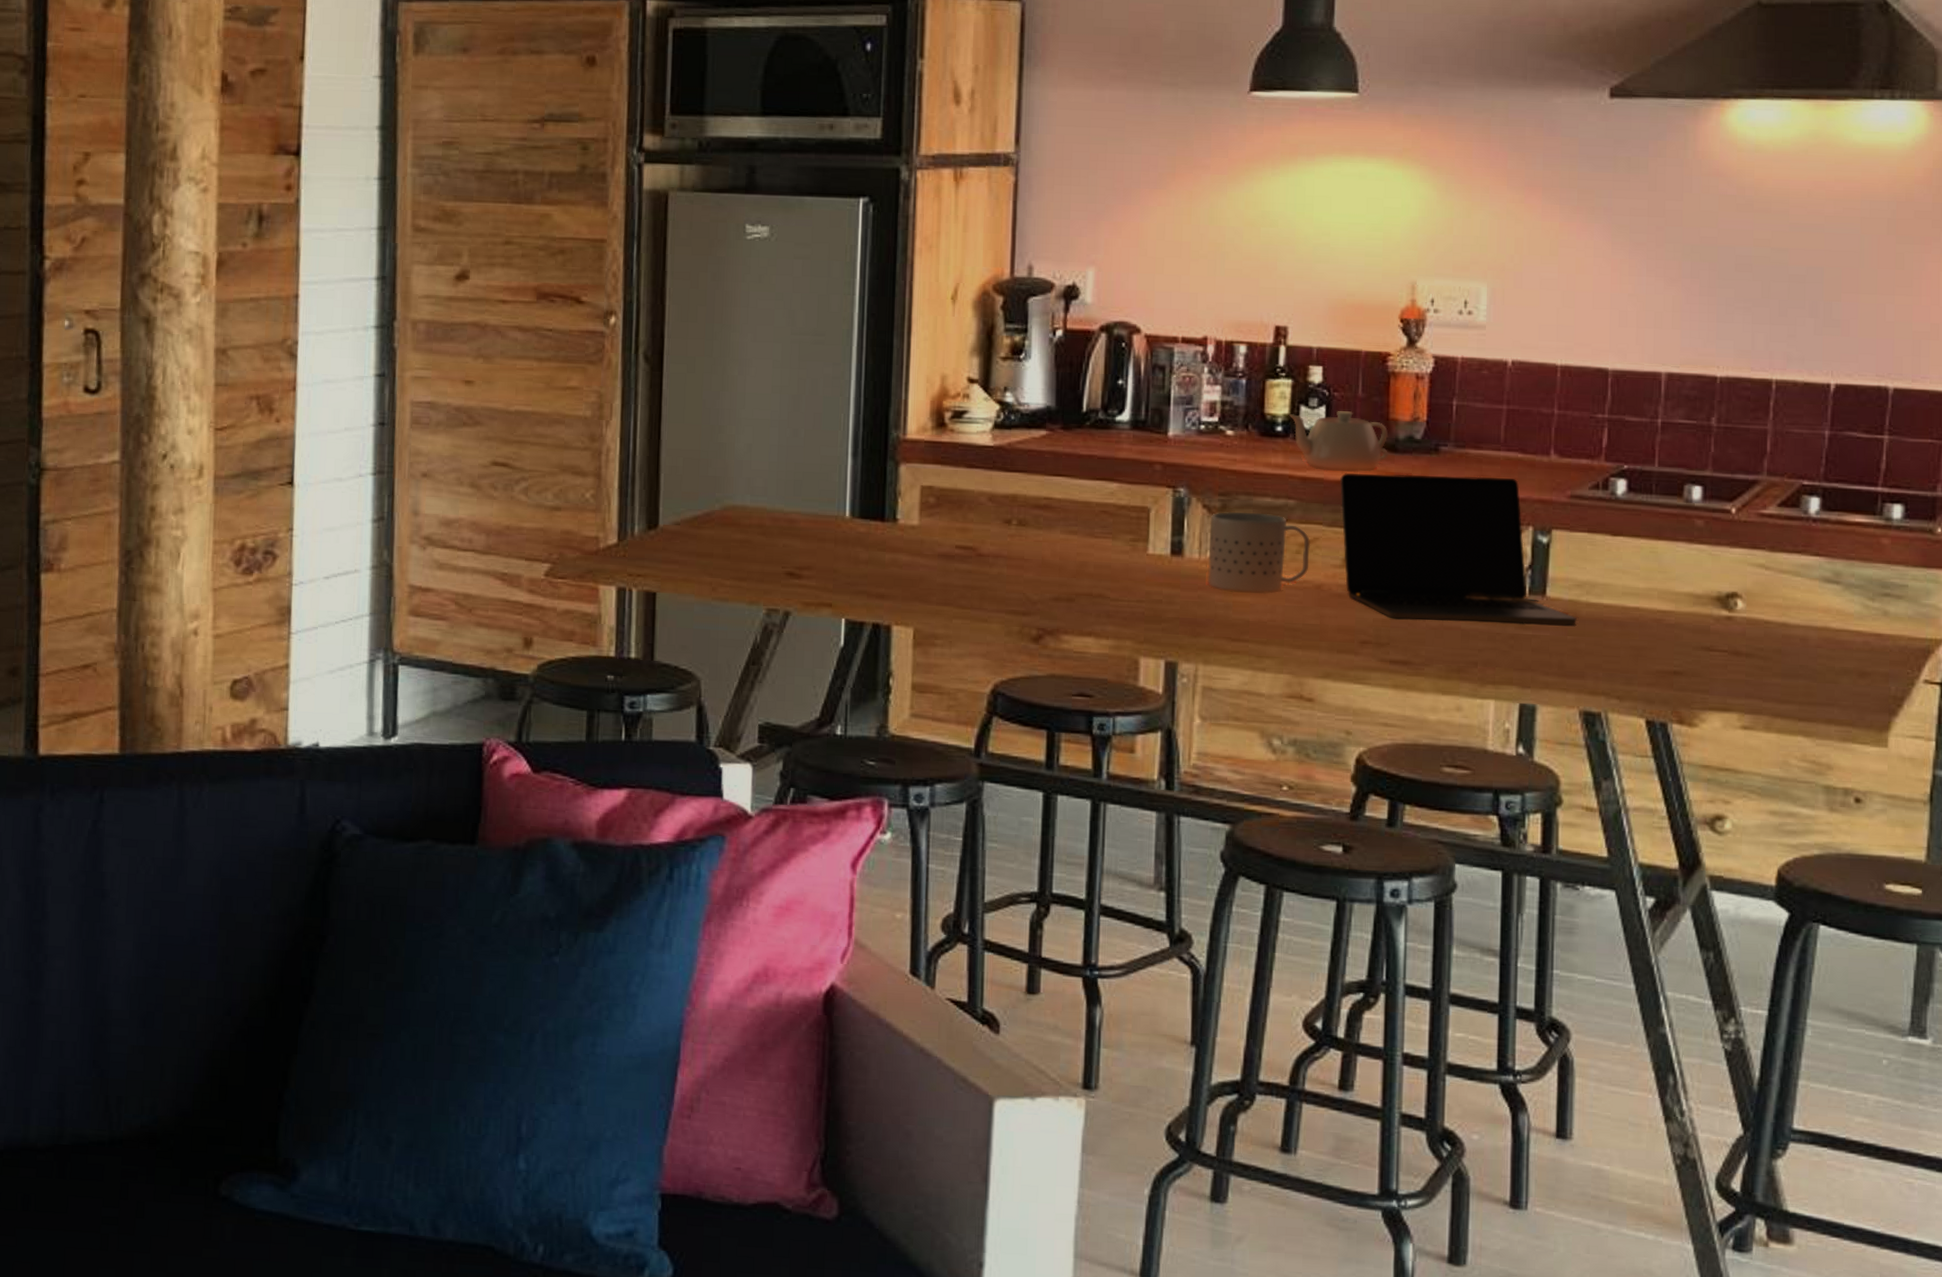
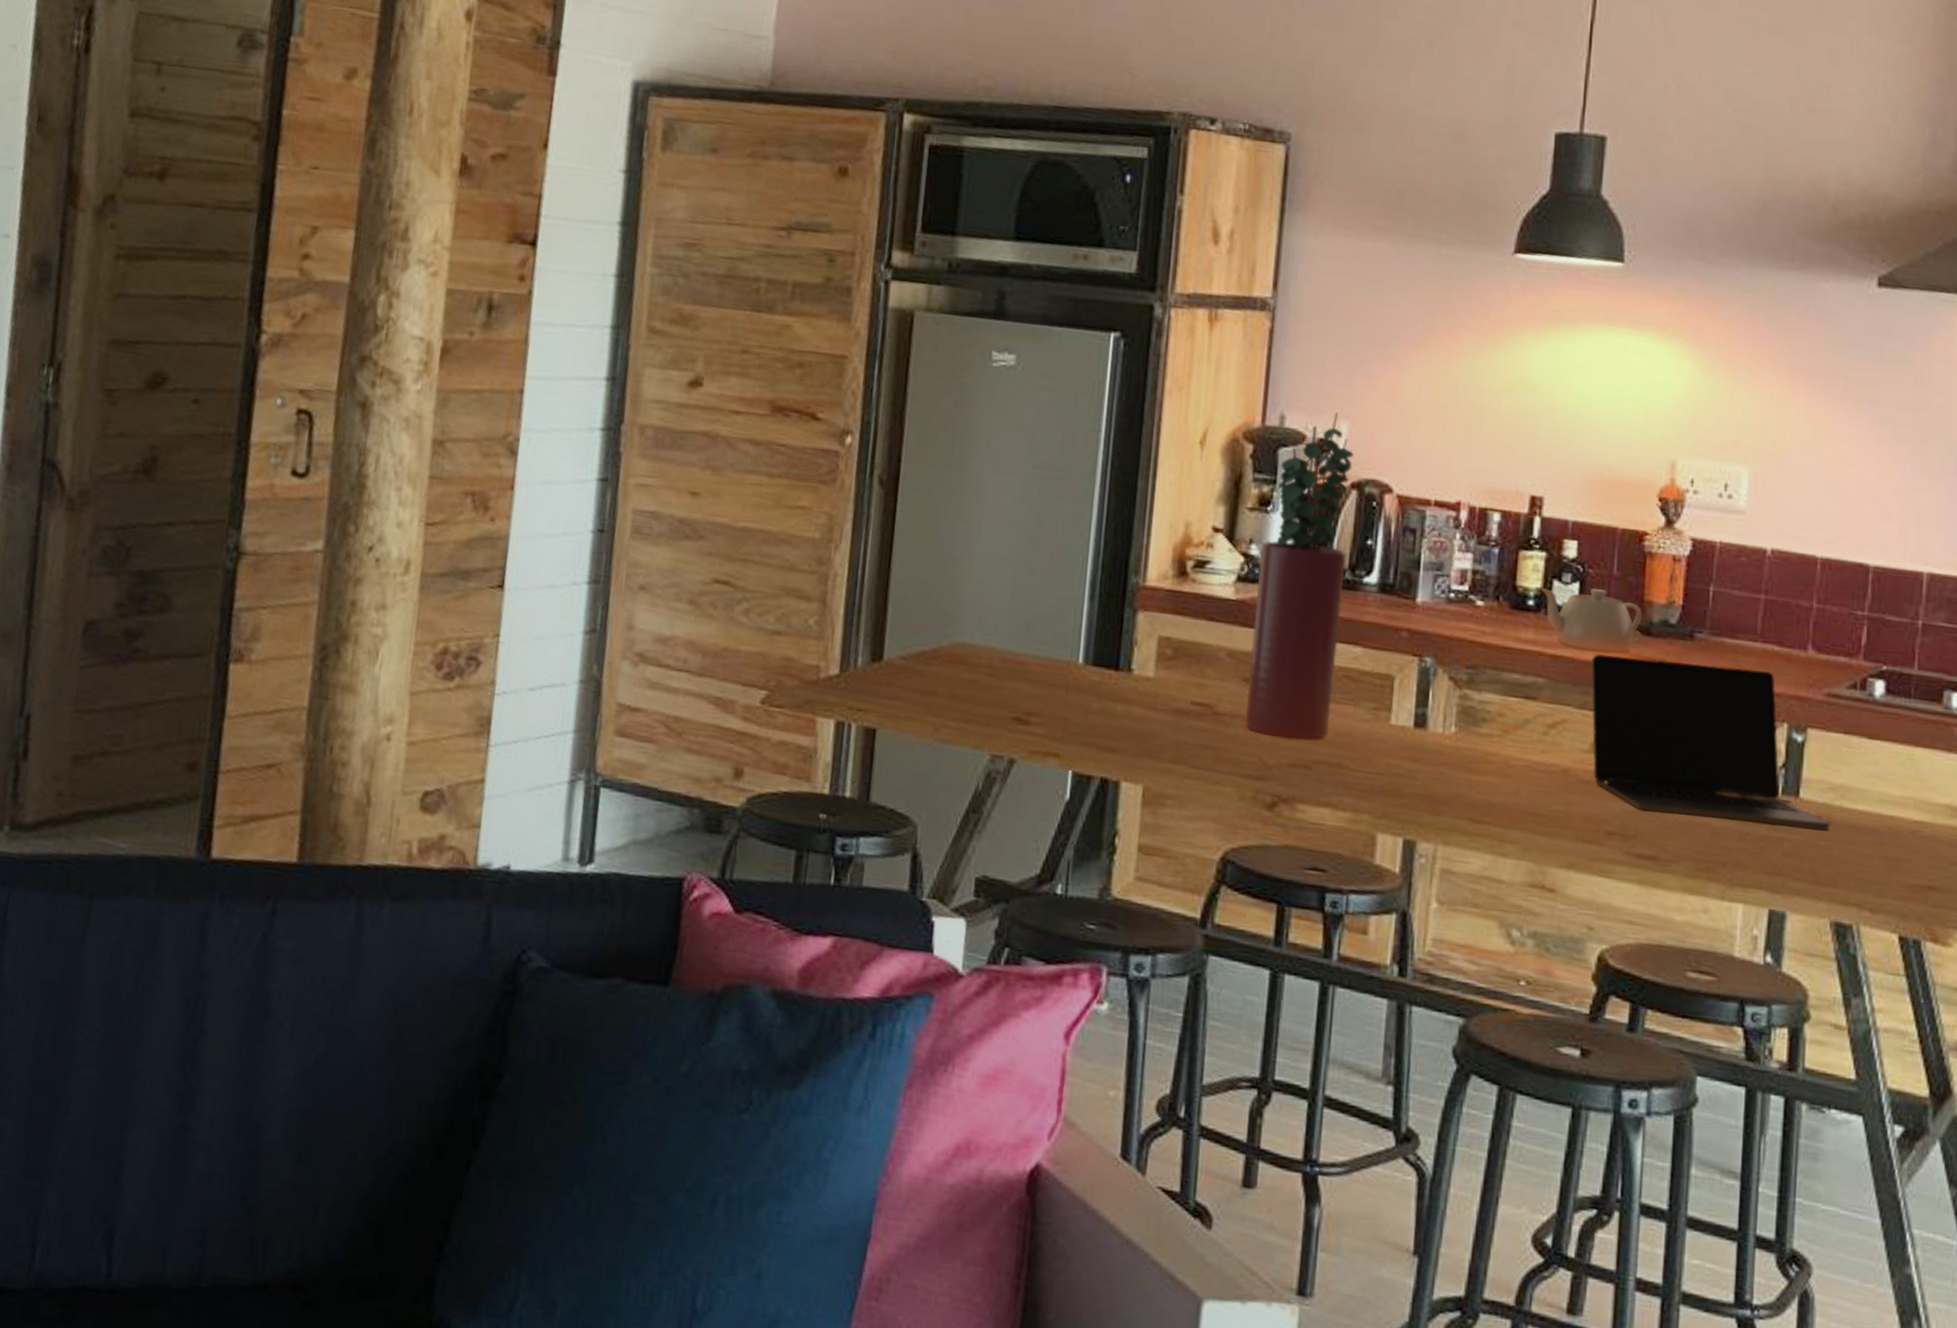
vase: none [1009,259,1101,576] -> present [1246,412,1354,741]
mug: present [1207,511,1311,595] -> none [1450,685,1559,776]

